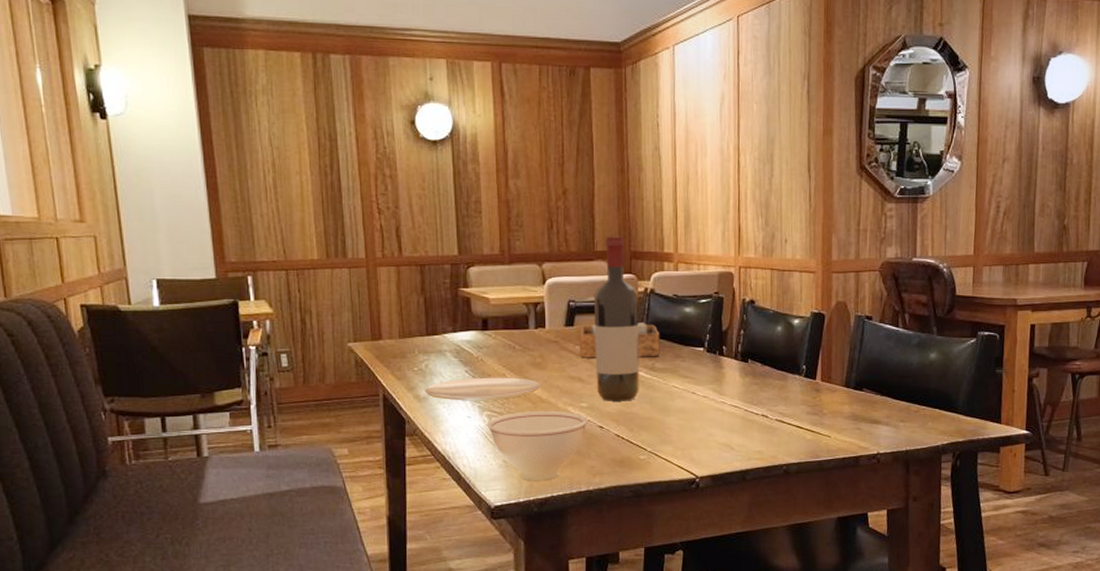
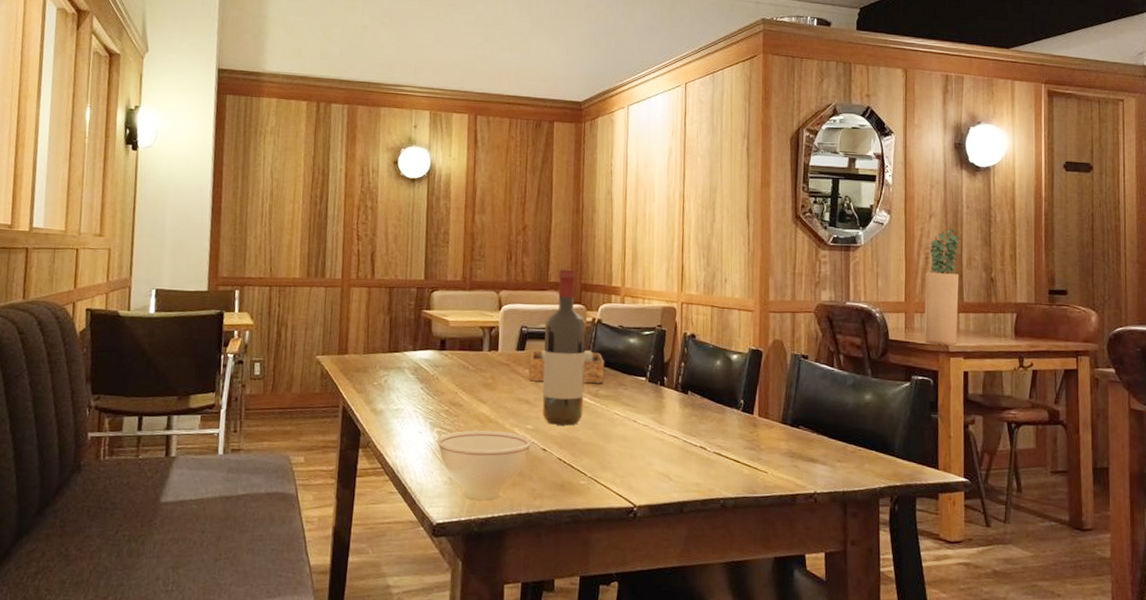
plate: present [424,377,542,401] -> none [381,394,491,419]
vase: none [991,168,1033,298] -> present [924,224,959,346]

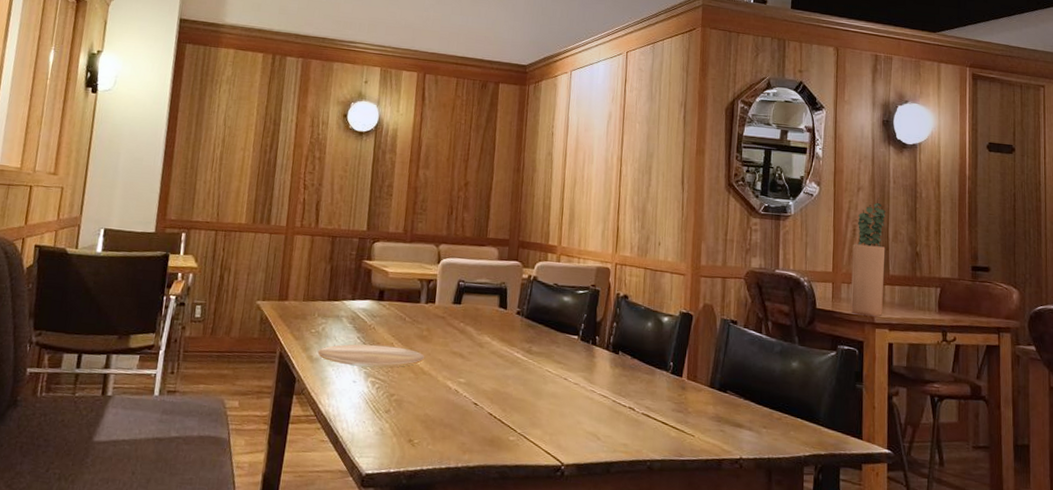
plate: none [381,394,491,419] -> present [317,344,425,369]
bowl: present [436,430,531,501] -> none [369,381,463,453]
napkin holder: present [528,350,605,384] -> none [463,304,539,341]
wine bottle: present [542,269,587,426] -> none [475,226,522,381]

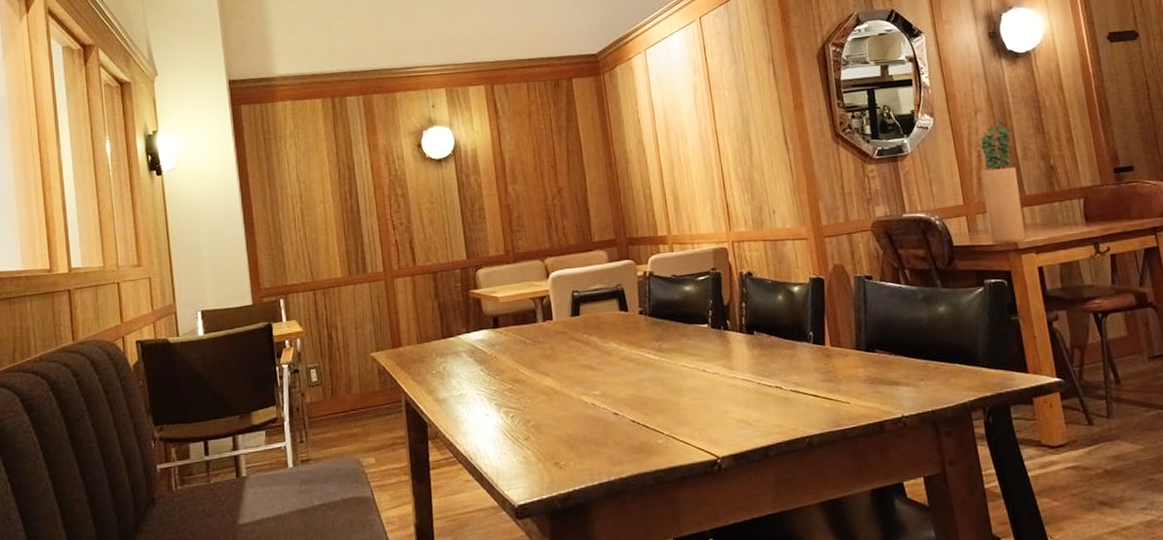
plate: present [317,344,425,369] -> none [443,371,554,400]

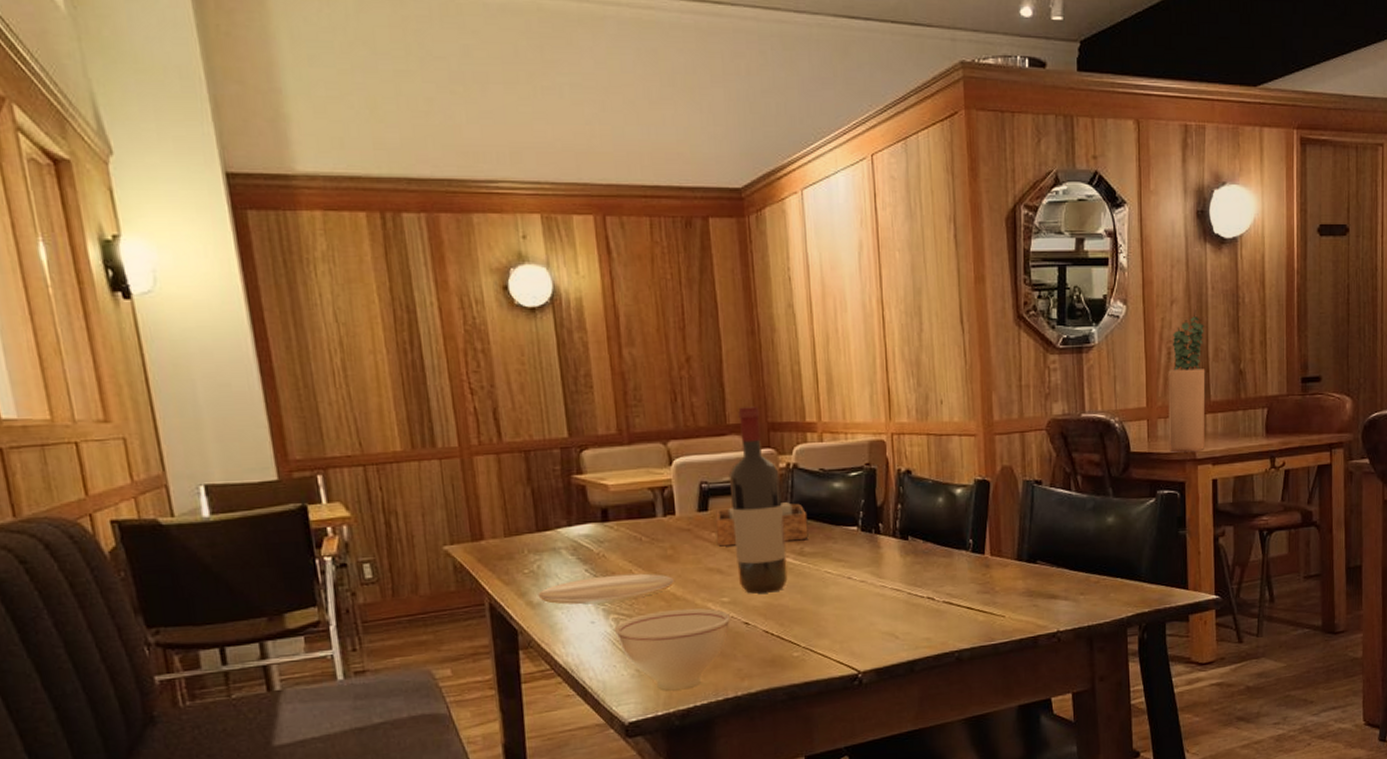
plate: none [443,371,554,400] -> present [538,573,675,605]
bowl: none [504,401,602,476] -> present [614,608,730,691]
napkin holder: none [586,305,666,346] -> present [716,502,809,547]
wine bottle: none [595,225,650,387] -> present [728,406,788,594]

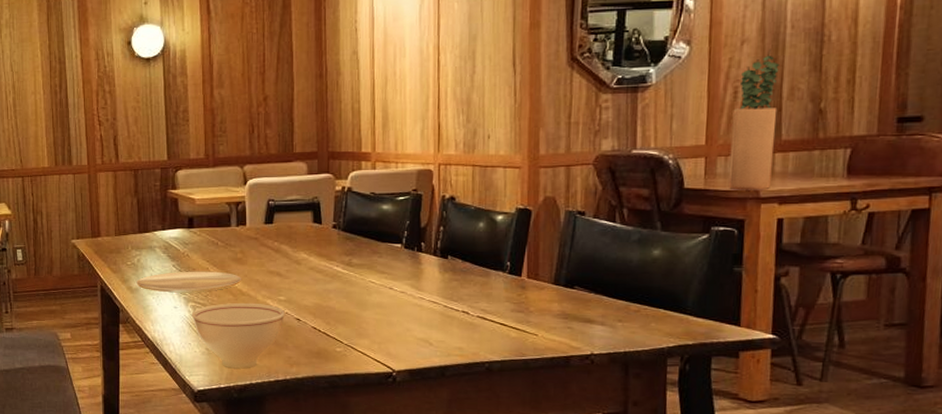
napkin holder: present [716,502,809,547] -> none [278,220,357,254]
wine bottle: present [728,406,788,594] -> none [292,138,337,295]

